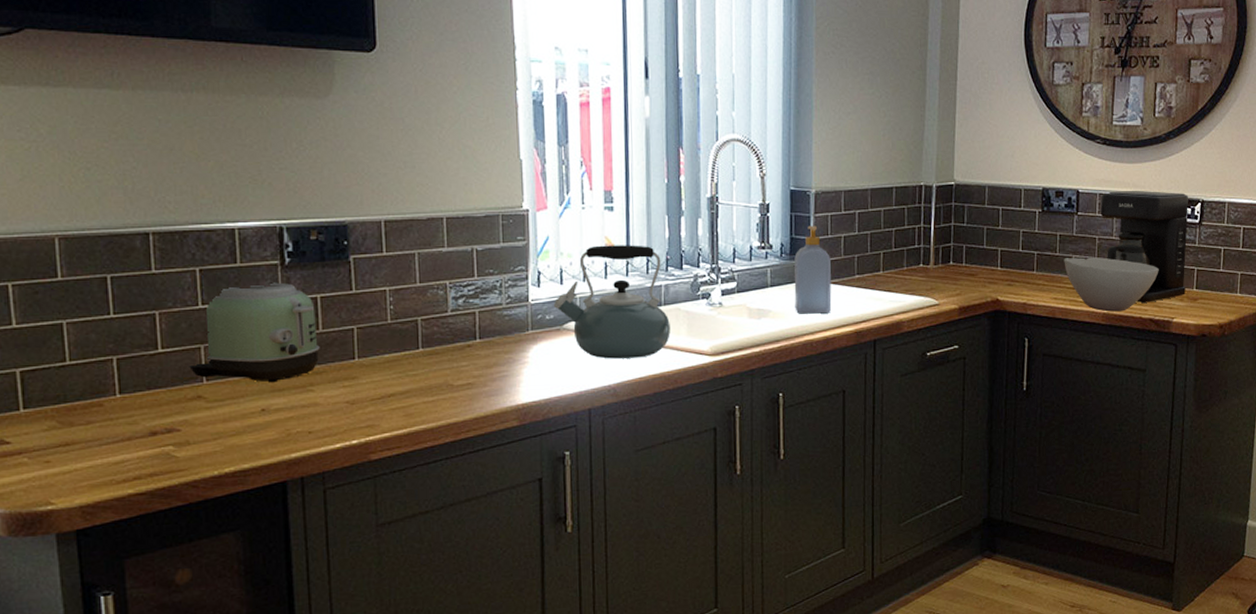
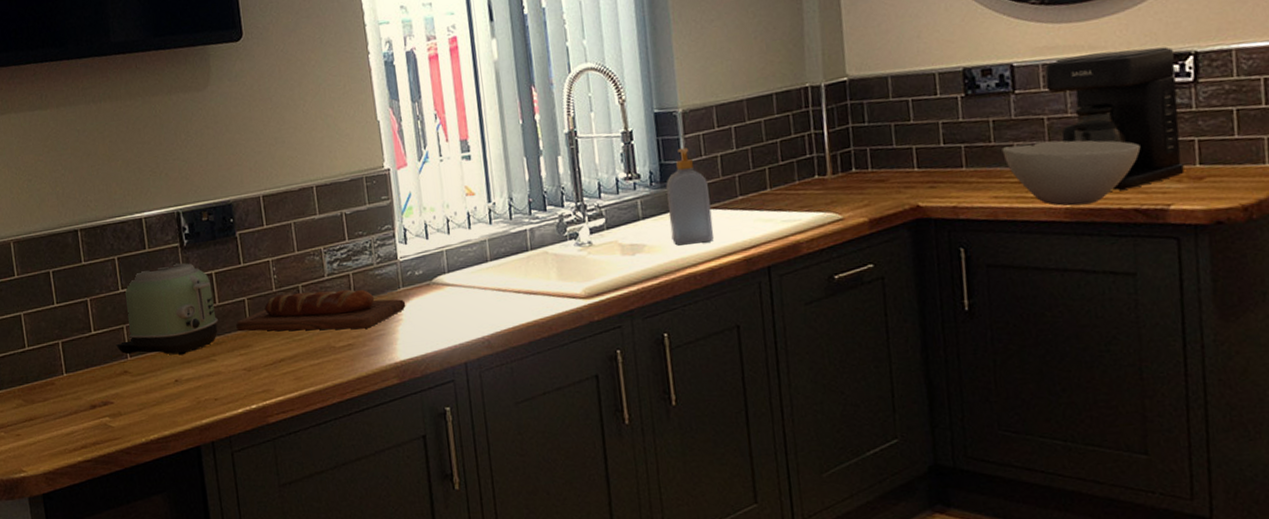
bread loaf: none [341,326,533,369] -> present [236,289,406,332]
kettle: present [553,245,670,359] -> none [421,190,540,310]

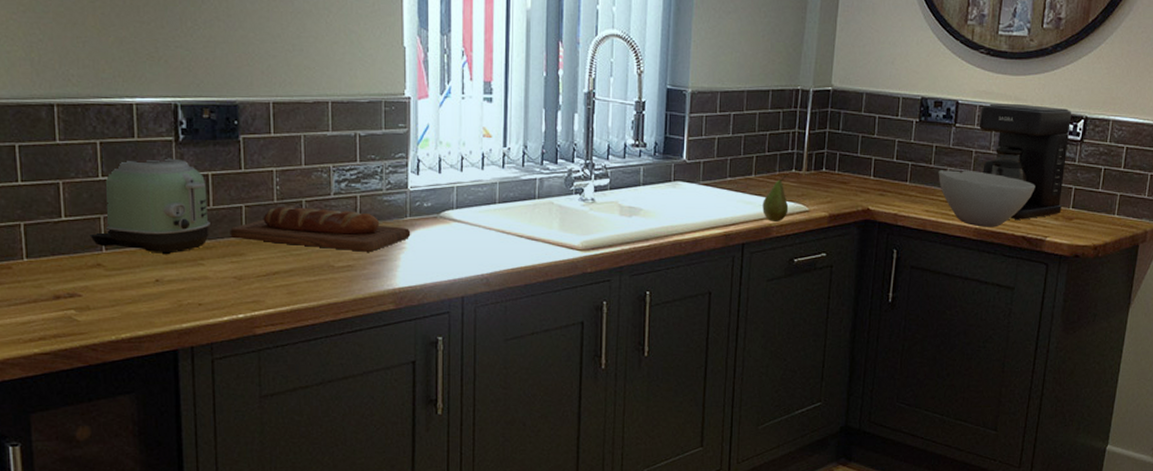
soap bottle: present [666,147,714,246] -> none [665,125,704,215]
fruit: none [785,184,818,238] -> present [762,176,789,223]

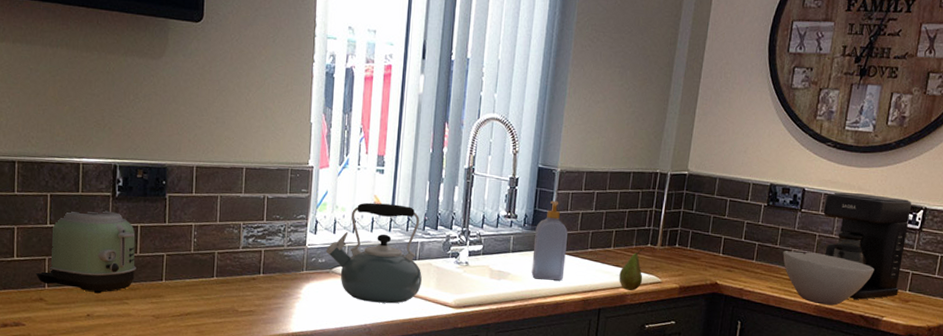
bread loaf: present [230,206,411,252] -> none [152,256,306,300]
kettle: none [431,136,543,249] -> present [325,202,422,304]
soap bottle: none [665,125,704,215] -> present [531,200,569,281]

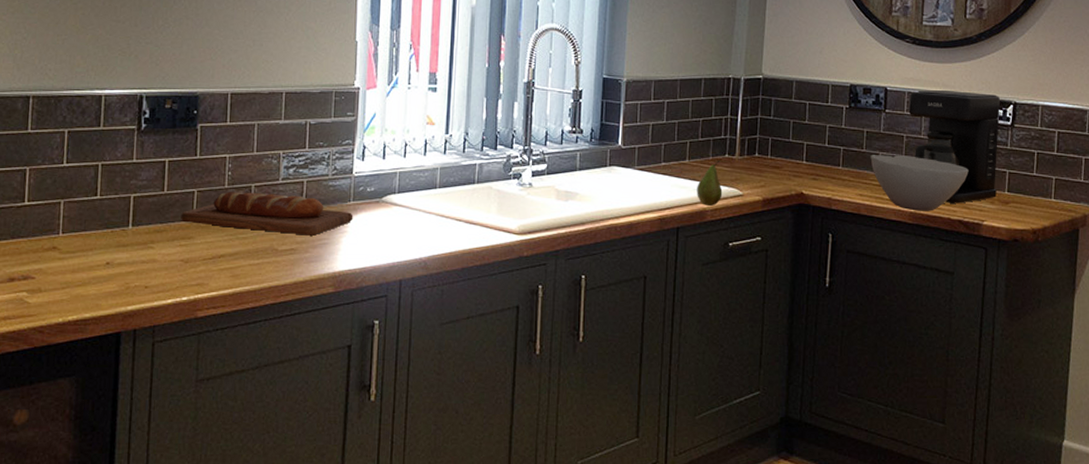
toaster: present [35,211,136,294] -> none [48,145,163,238]
bread loaf: none [152,256,306,300] -> present [181,191,354,236]
kettle: present [325,202,422,304] -> none [374,123,482,233]
soap bottle: present [531,200,569,281] -> none [601,112,639,199]

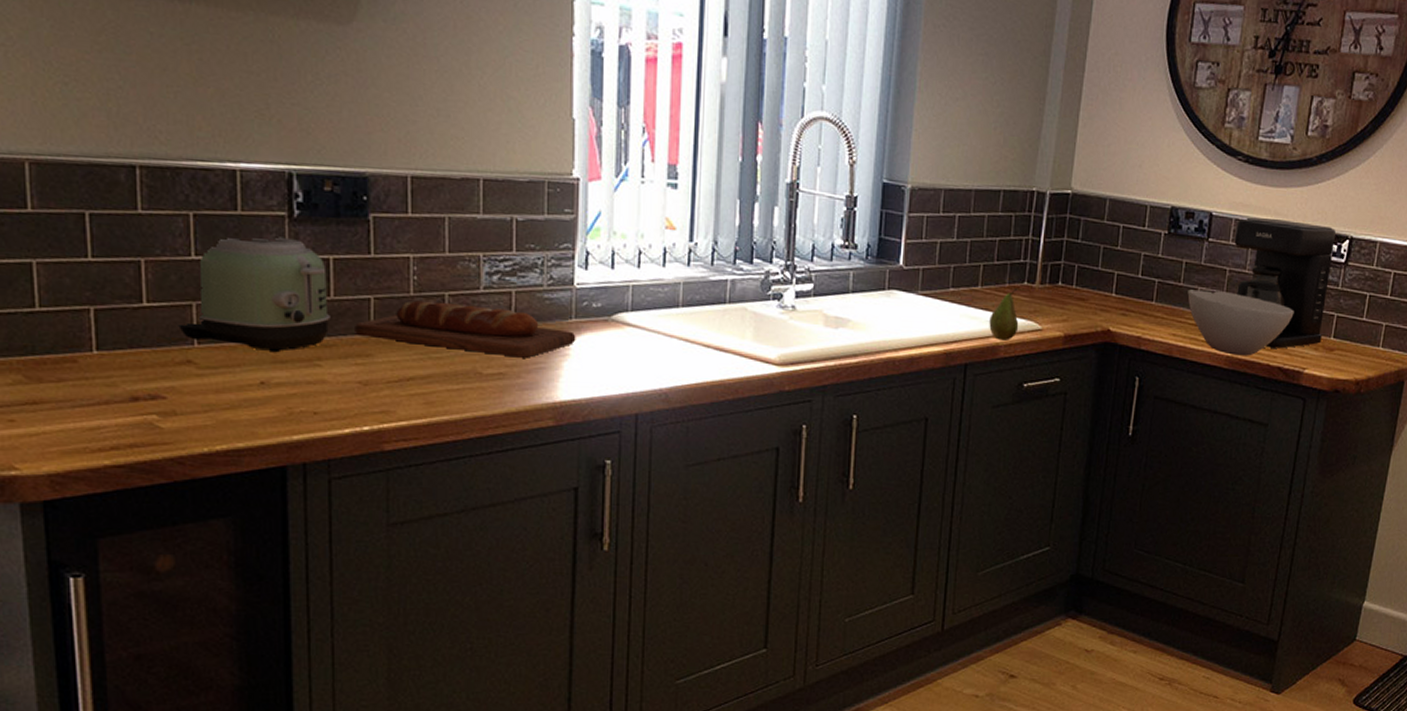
toaster: none [48,145,163,238] -> present [176,237,330,353]

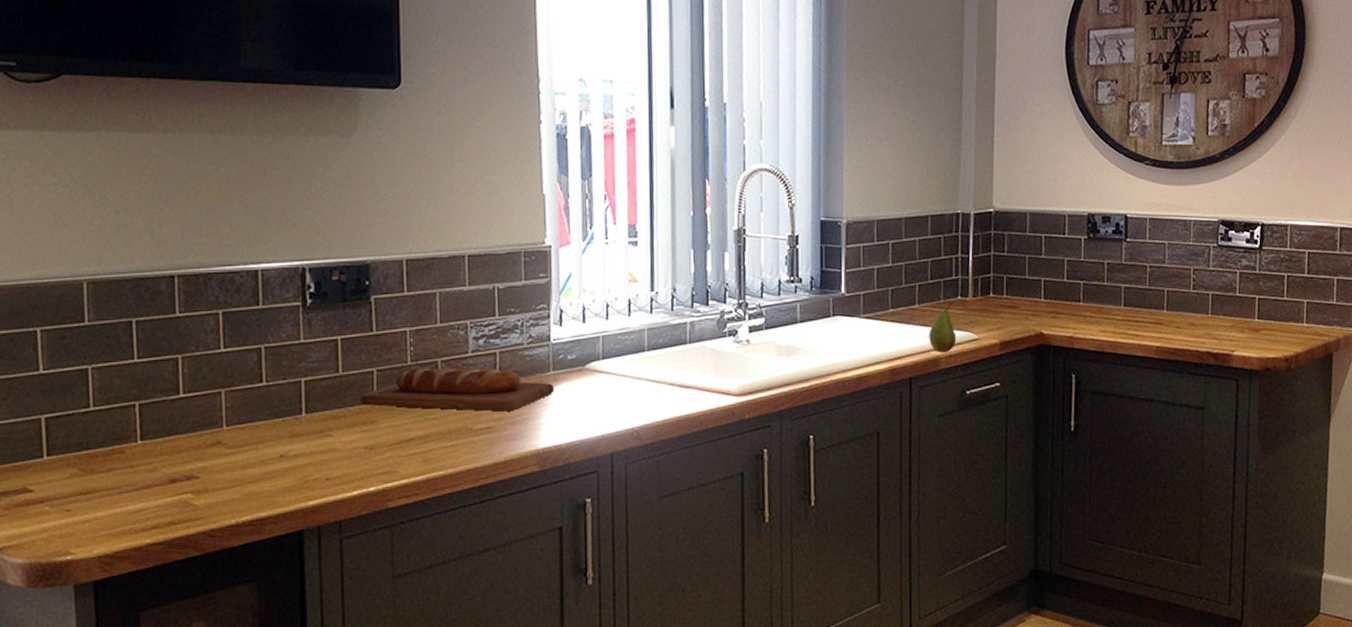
toaster: present [176,237,330,353] -> none [208,324,339,428]
bowl: present [1187,289,1294,356] -> none [1112,286,1217,345]
coffee maker: present [1234,217,1336,349] -> none [1151,213,1247,335]

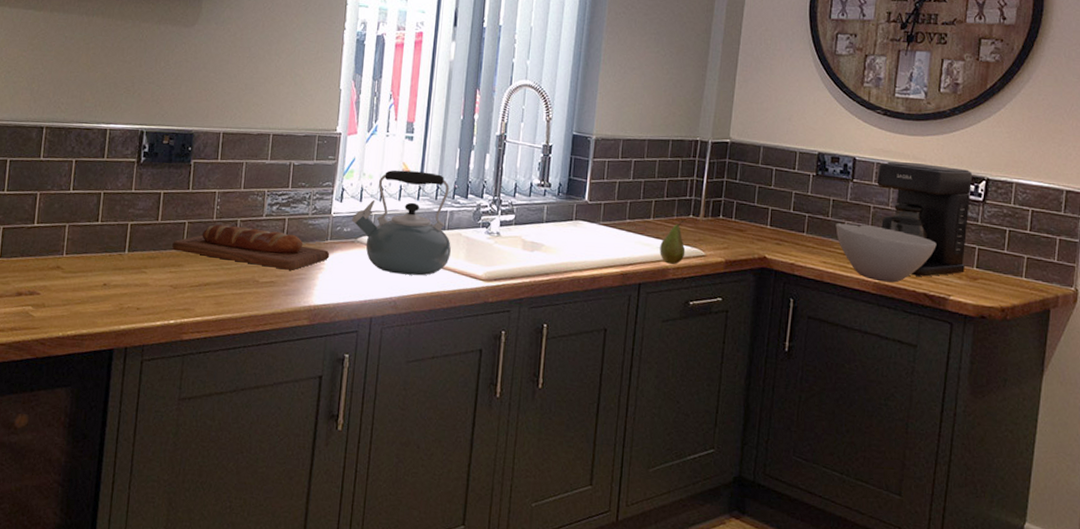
kettle: none [575,280,696,400] -> present [351,170,451,276]
bowl: none [1112,286,1217,345] -> present [835,223,937,283]
coffee maker: none [1151,213,1247,335] -> present [876,161,972,277]

